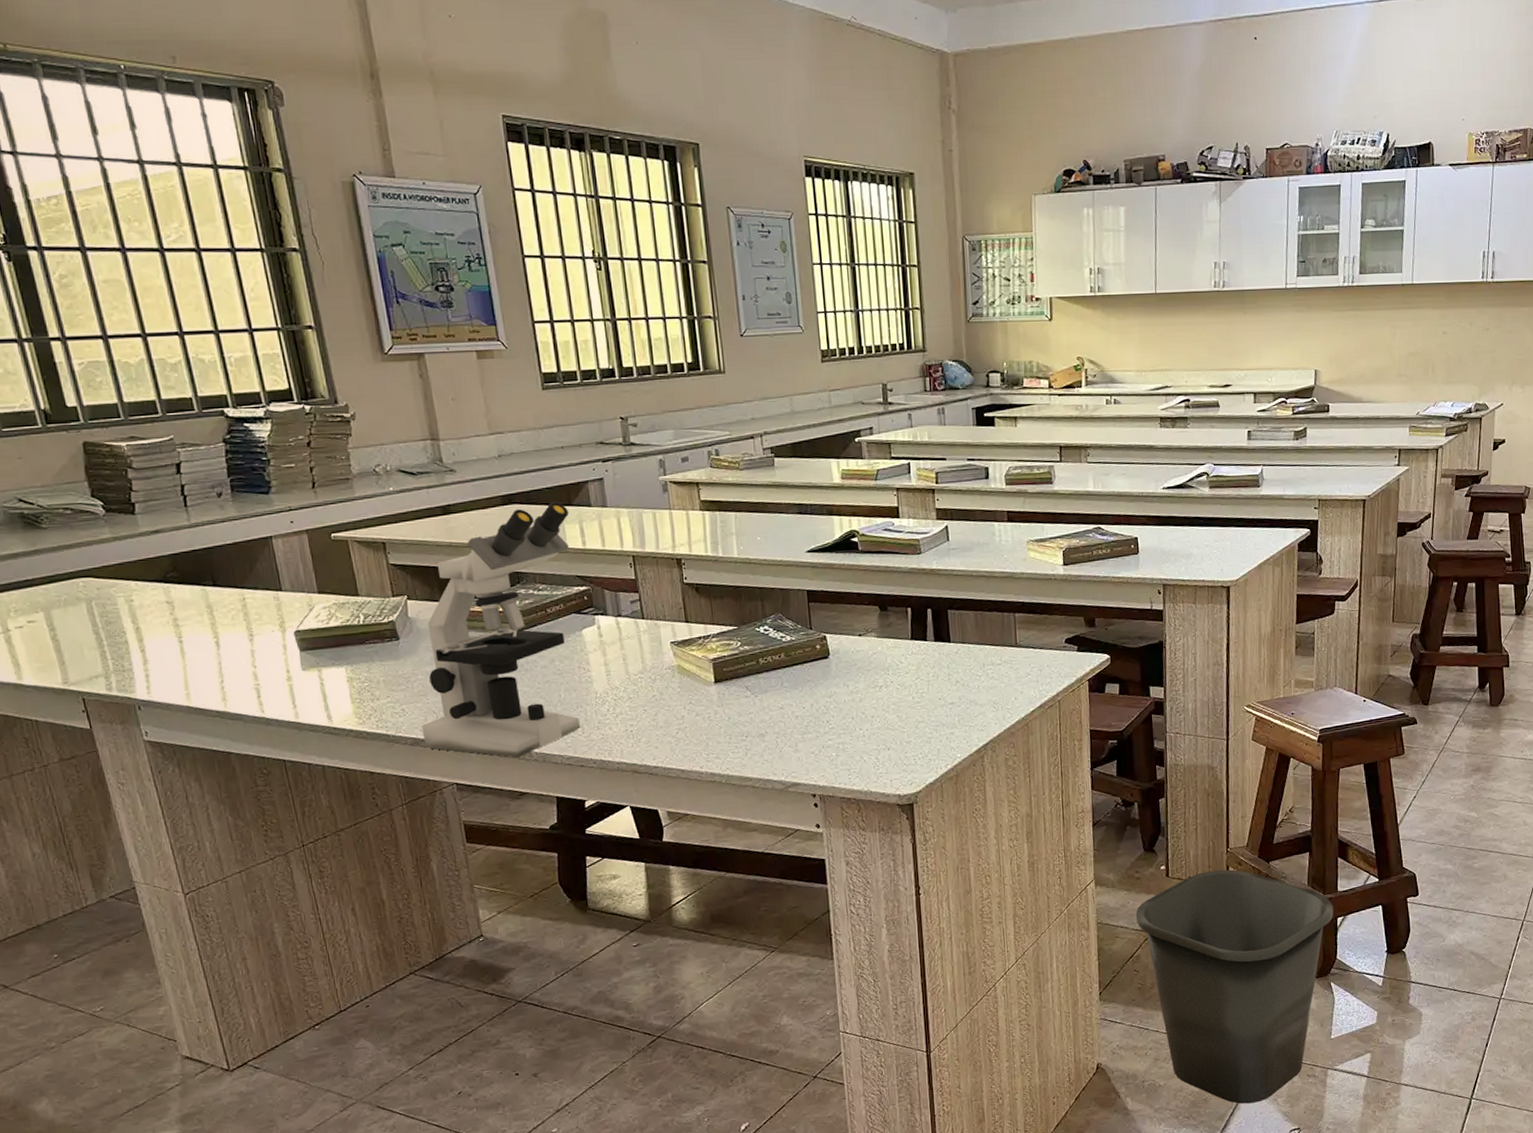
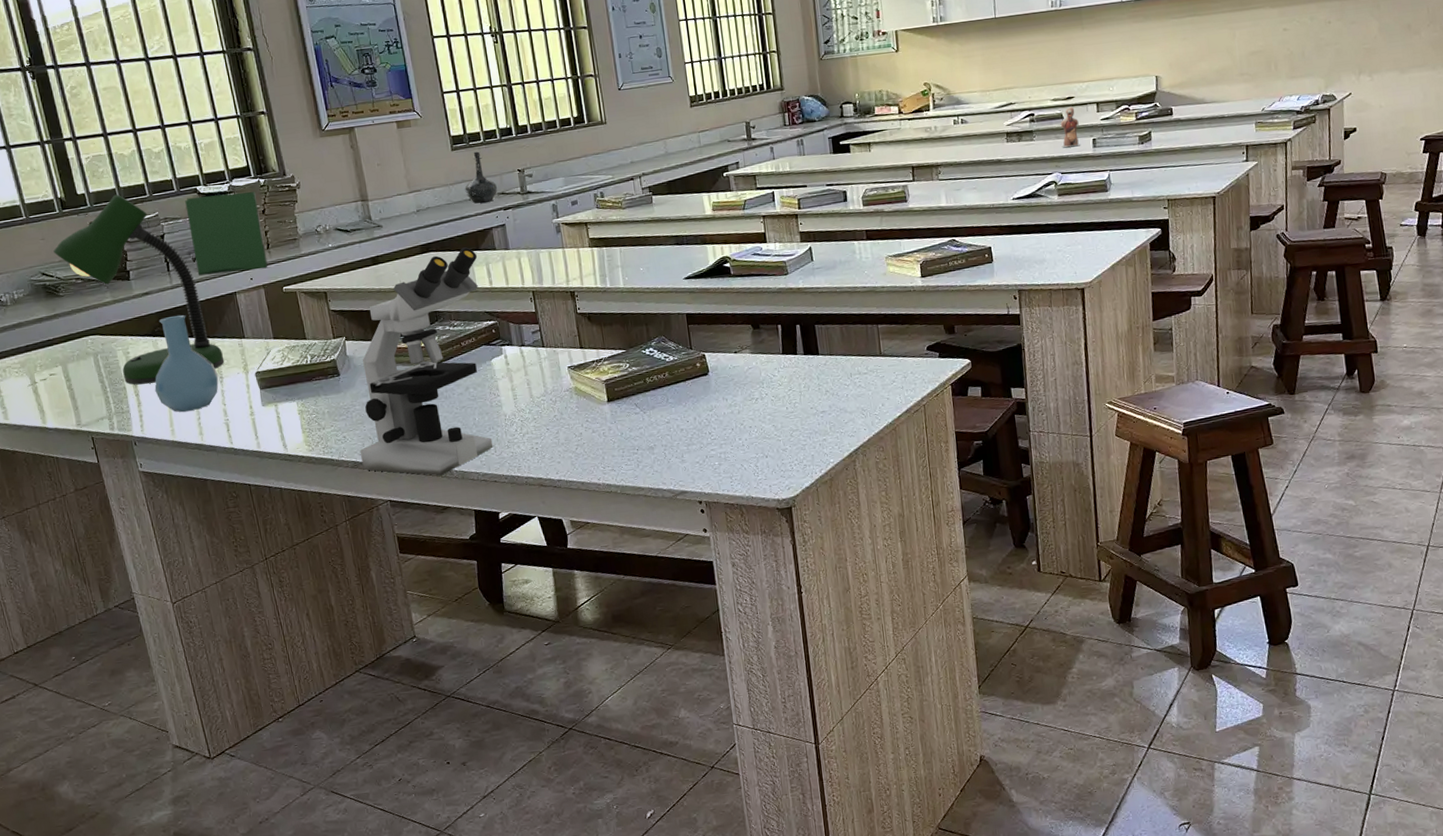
desk lamp: none [34,410,256,639] -> present [53,194,225,385]
flask: none [165,559,248,674] -> present [154,314,219,413]
binder: none [208,419,313,514] -> present [185,191,268,276]
bottle: none [556,393,596,452] -> present [465,151,498,203]
waste bin: present [1135,869,1334,1104] -> none [1009,563,1210,798]
anatomical model: none [1216,395,1235,438] -> present [1060,106,1080,148]

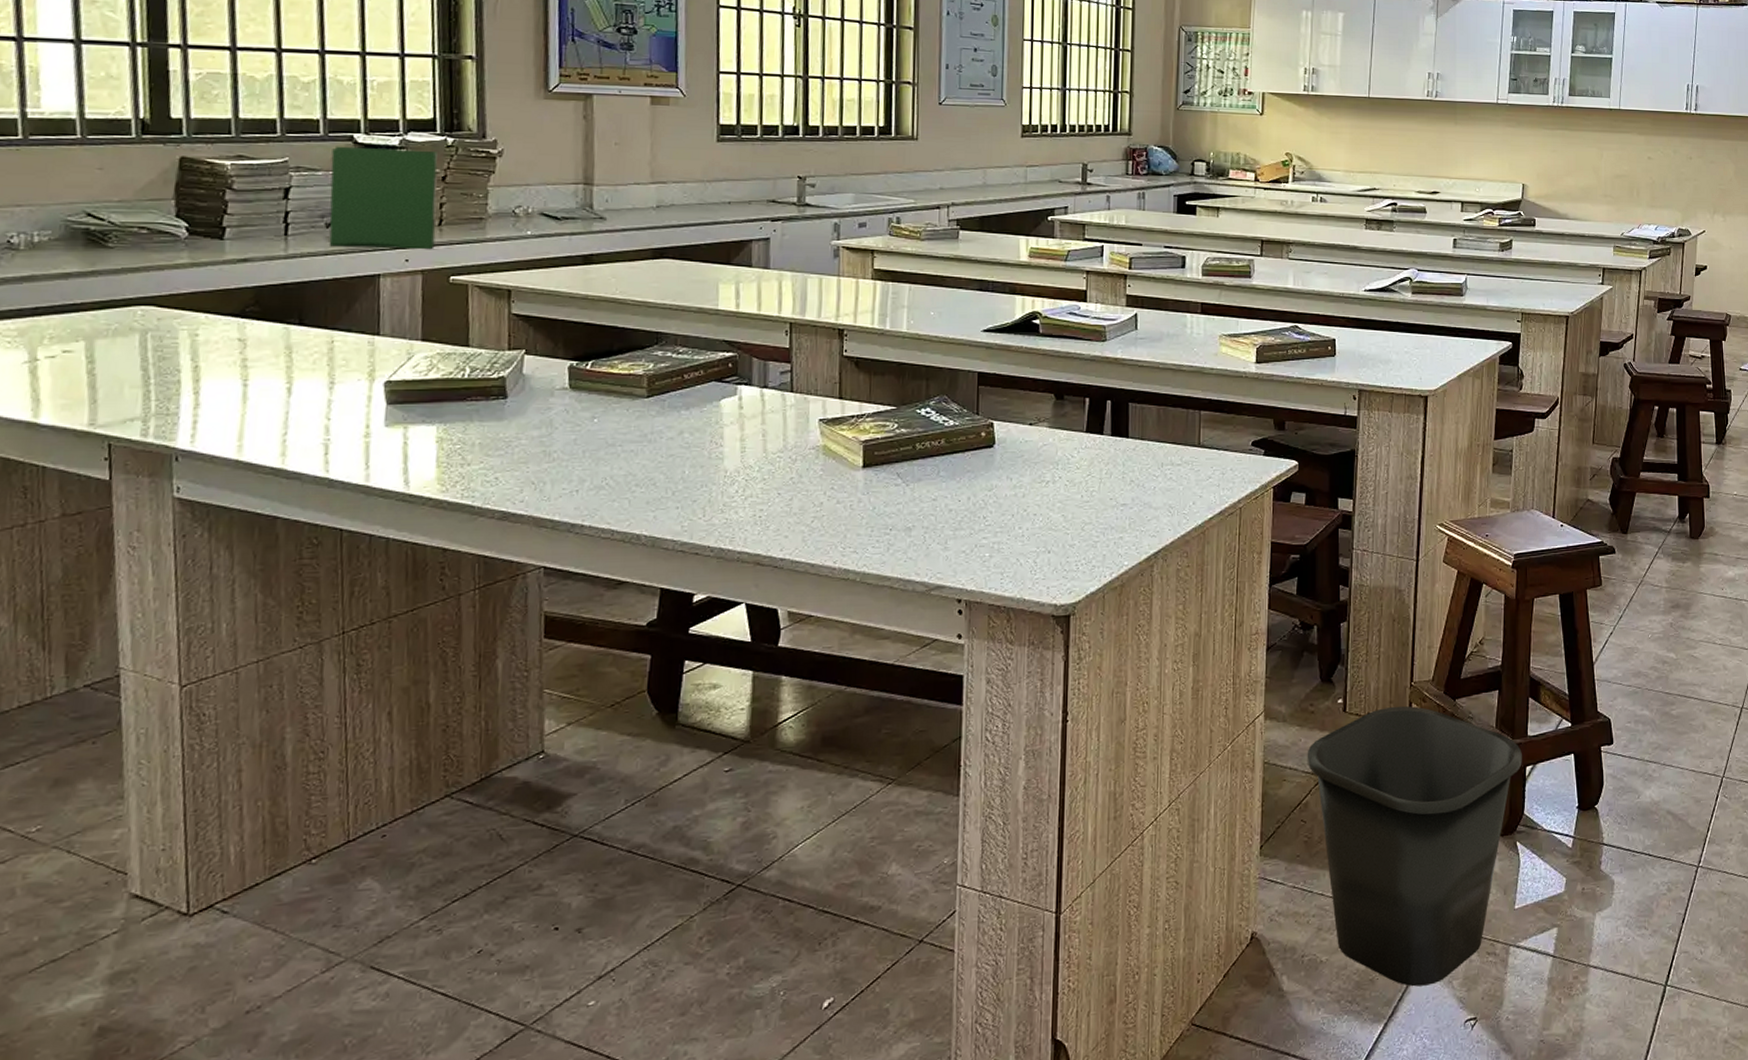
desk lamp: present [53,194,225,385] -> none [113,126,343,379]
flask: present [154,314,219,413] -> none [225,293,329,423]
microscope: present [359,247,493,476] -> none [514,259,727,540]
bottle: present [465,151,498,203] -> none [725,147,769,209]
waste bin: none [1009,563,1210,798] -> present [1307,706,1522,987]
anatomical model: present [1060,106,1080,148] -> none [1421,201,1441,244]

